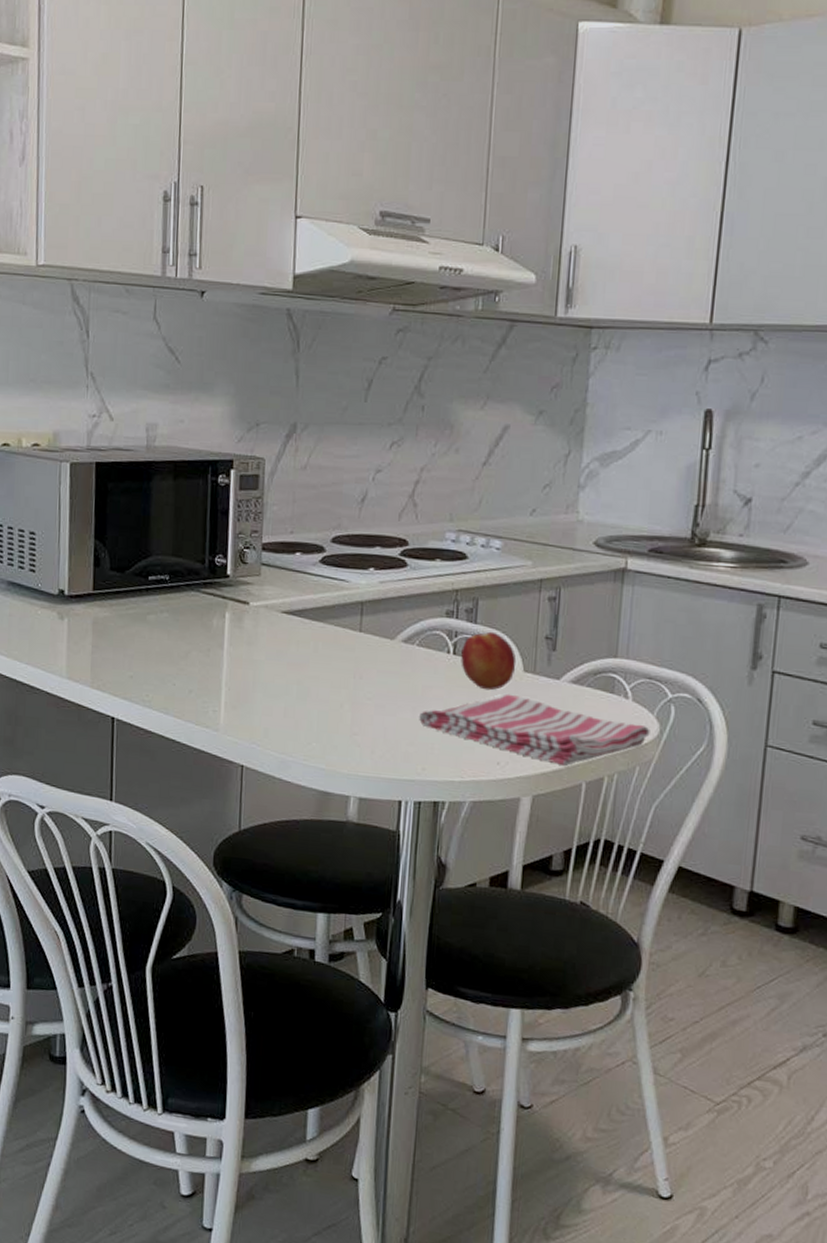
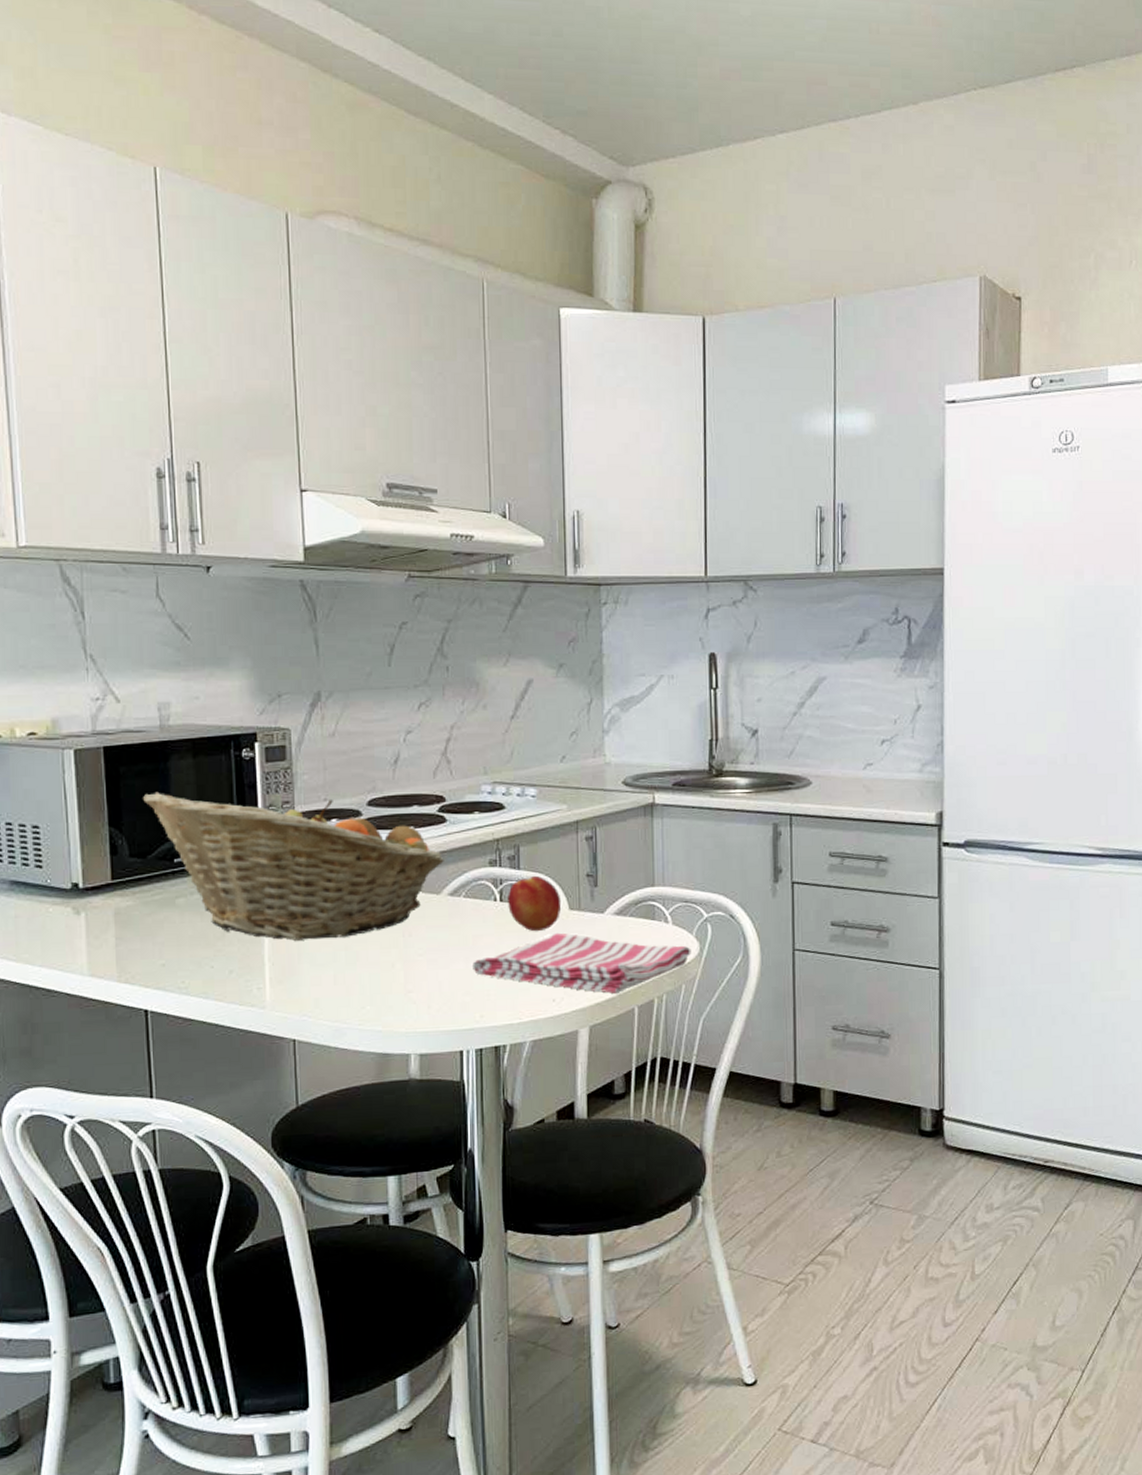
fruit basket: none [126,509,401,672] -> present [143,791,444,941]

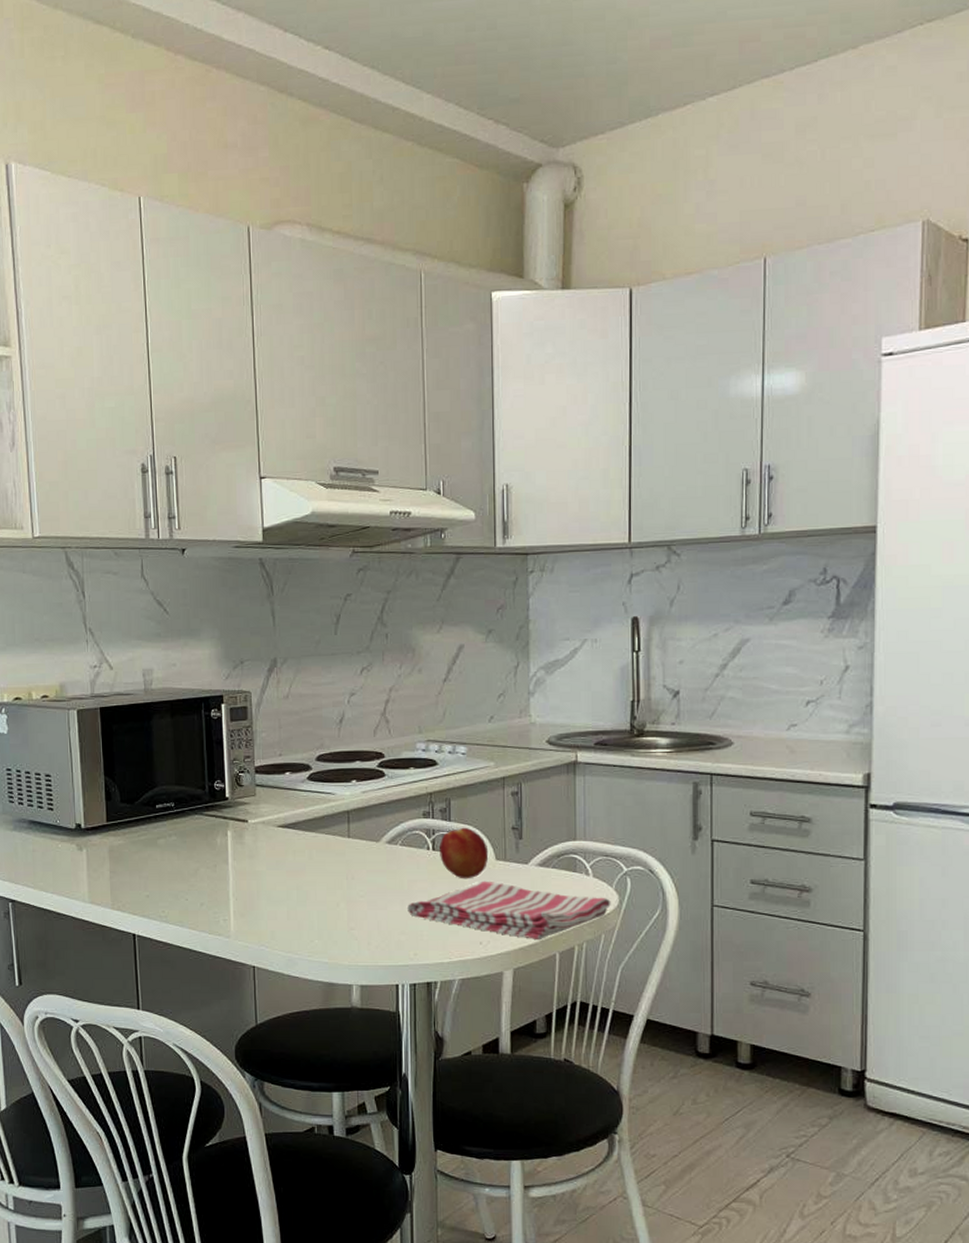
fruit basket: present [143,791,444,941] -> none [131,746,383,879]

